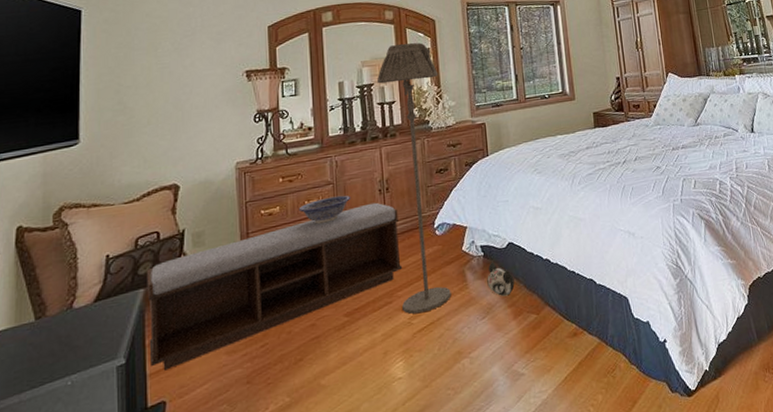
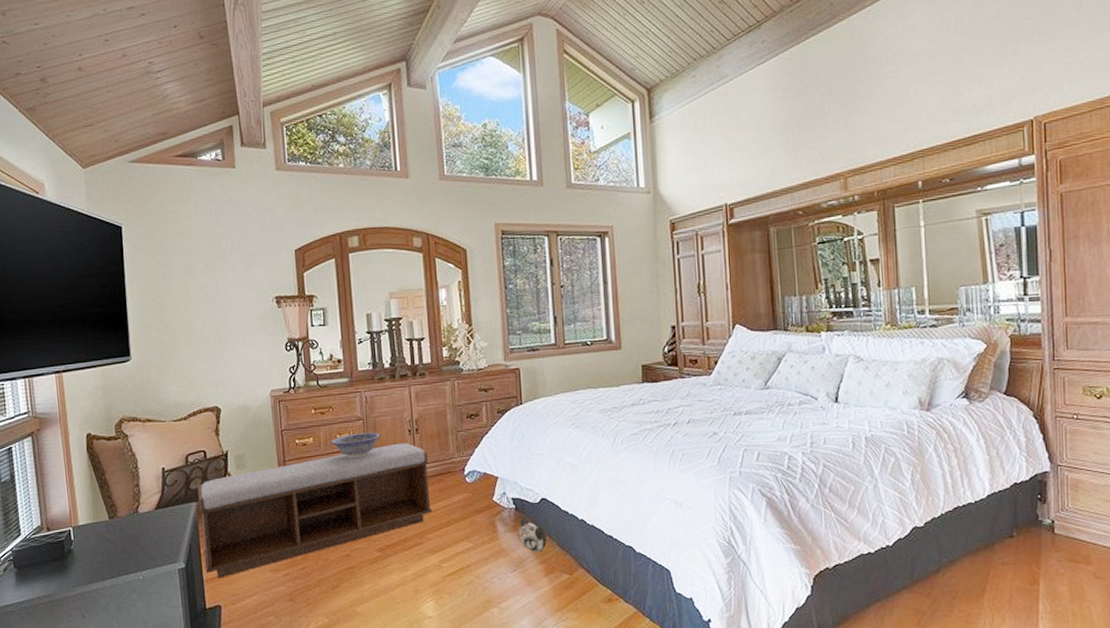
floor lamp: present [377,42,451,314] -> none [406,274,481,558]

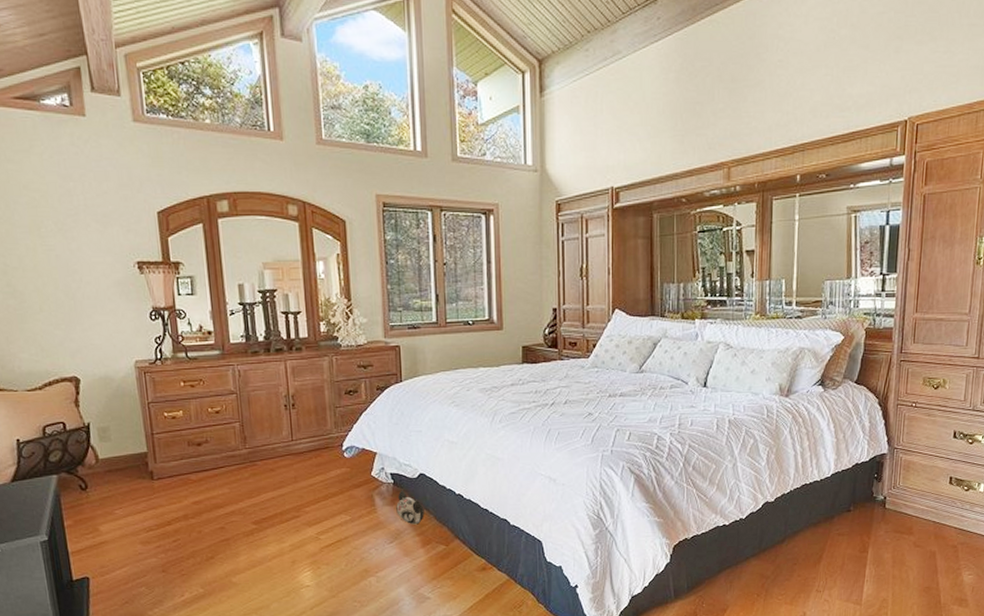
bench: present [197,442,433,579] -> none [57,417,310,551]
decorative bowl: present [331,432,381,458] -> none [202,406,256,432]

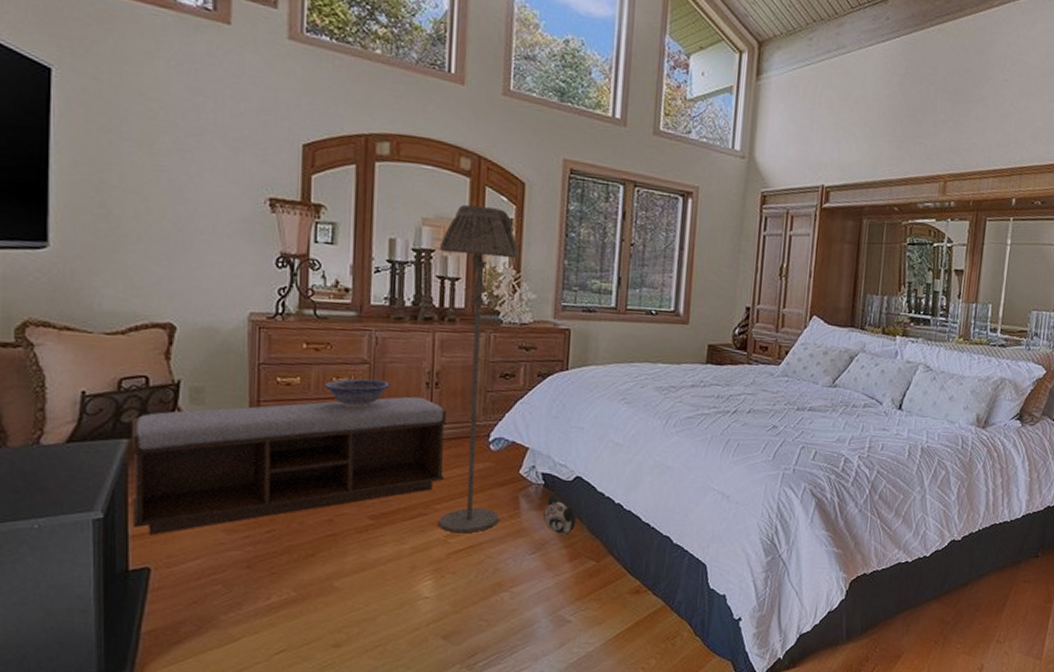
bench: none [57,417,310,551] -> present [131,396,447,536]
decorative bowl: none [202,406,256,432] -> present [324,378,391,408]
floor lamp: none [281,245,359,530] -> present [439,205,519,534]

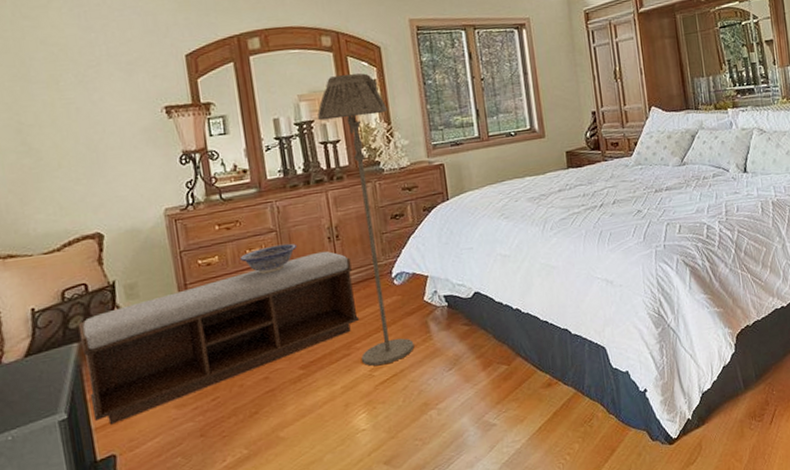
plush toy: present [543,493,577,535] -> none [452,311,483,348]

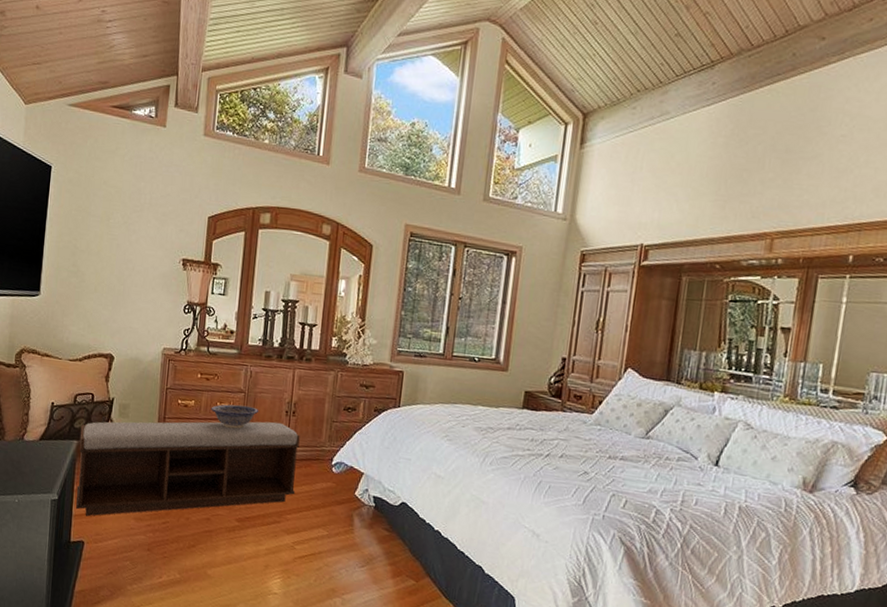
floor lamp: present [317,73,414,366] -> none [288,263,365,542]

